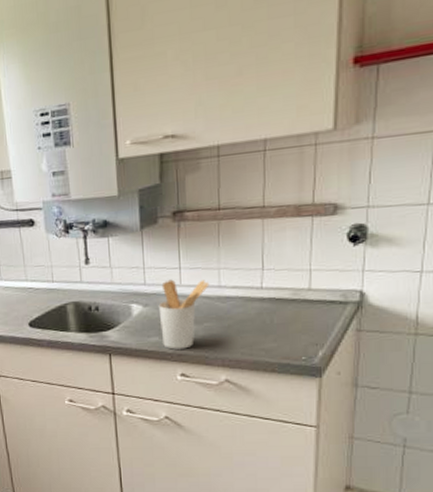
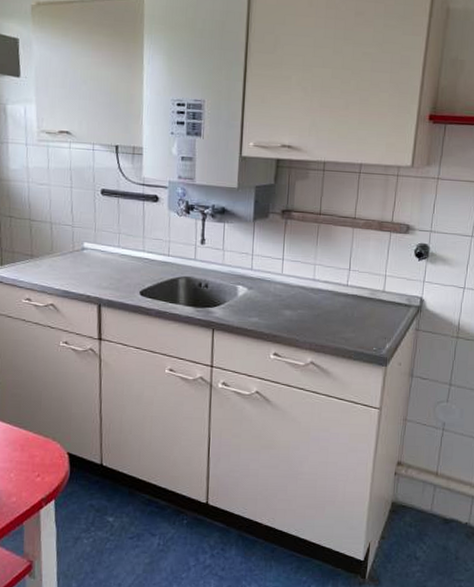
utensil holder: present [158,279,210,350] -> none [261,268,306,331]

